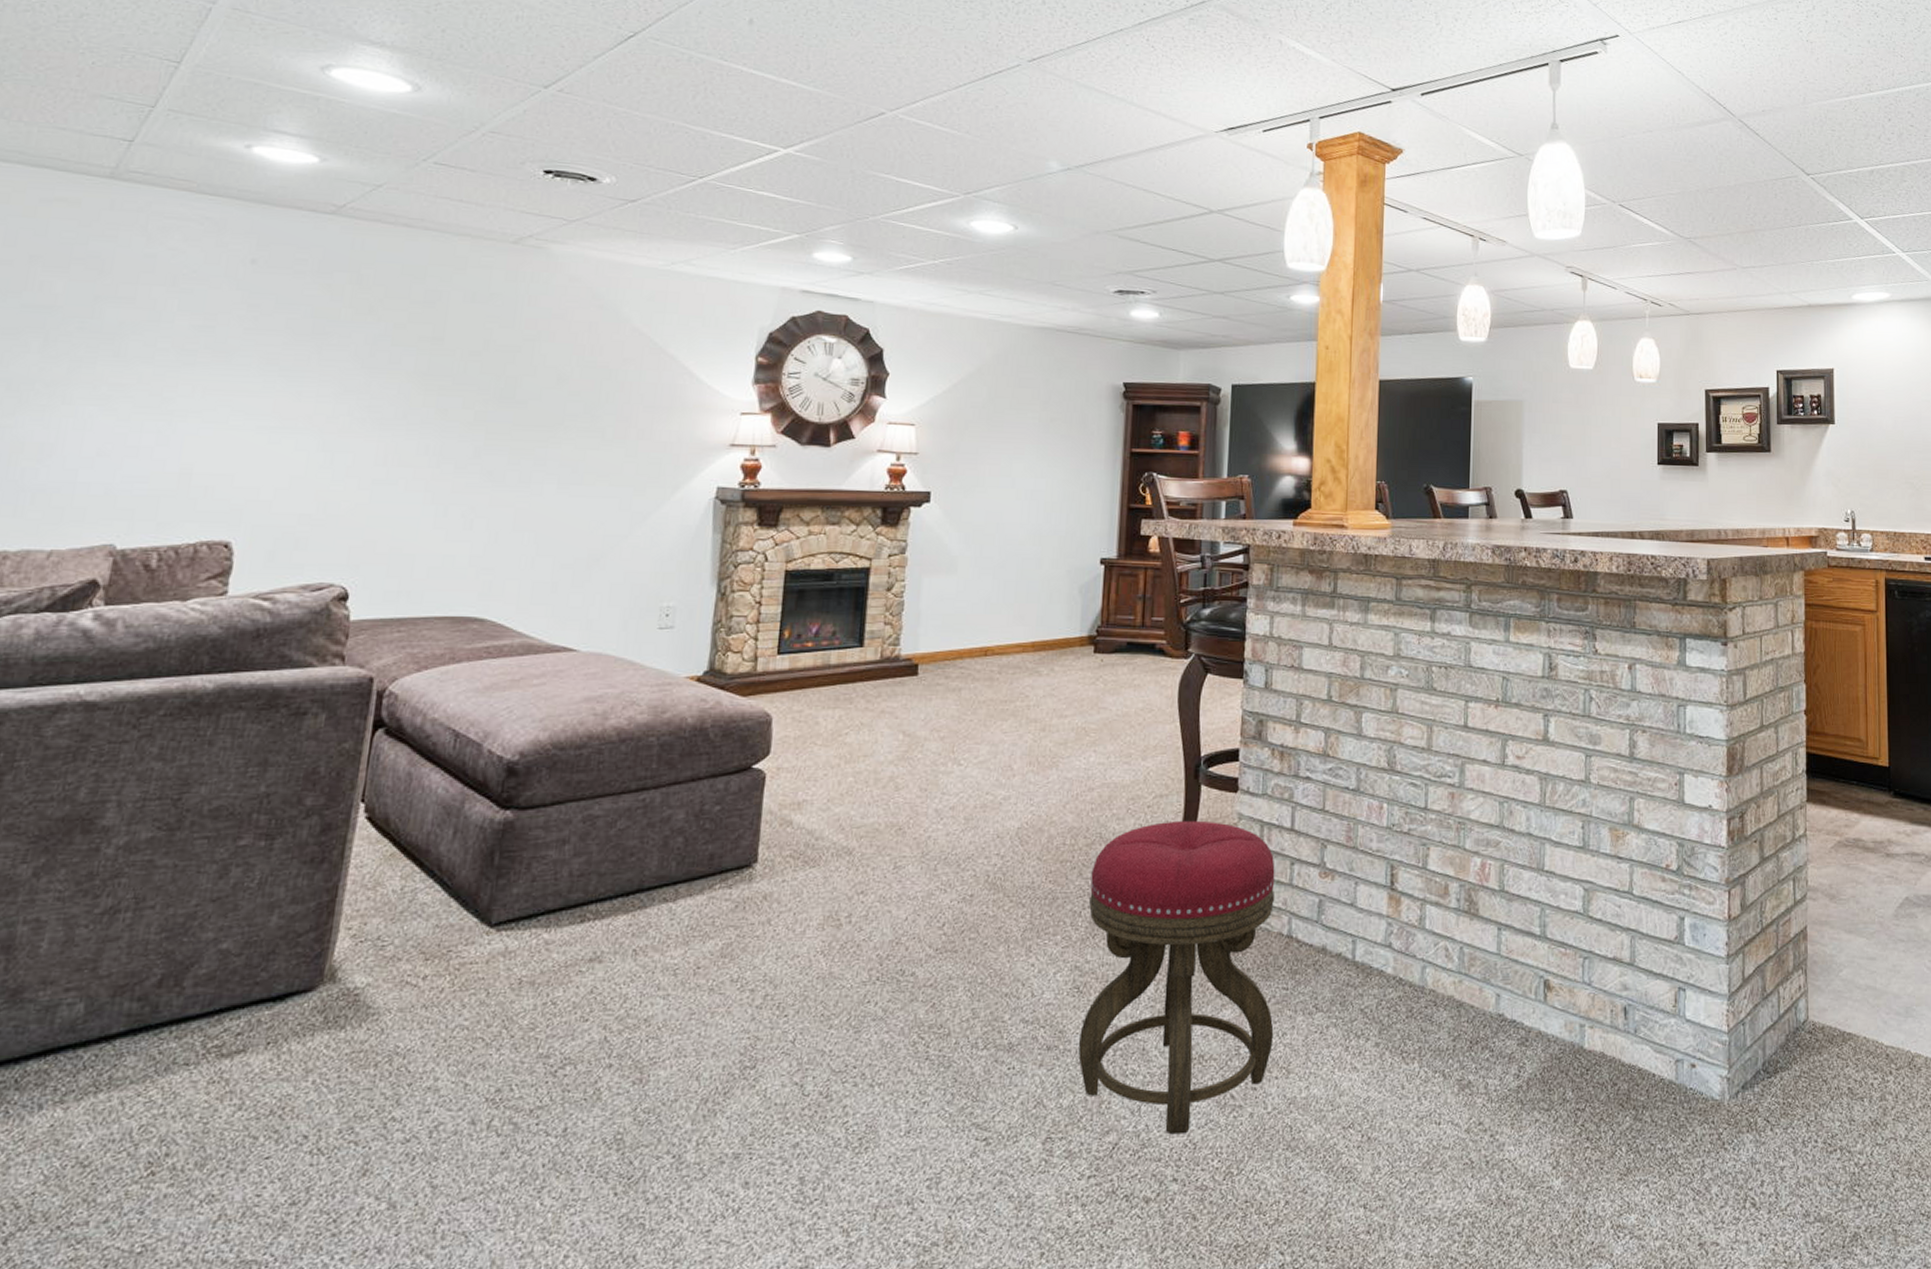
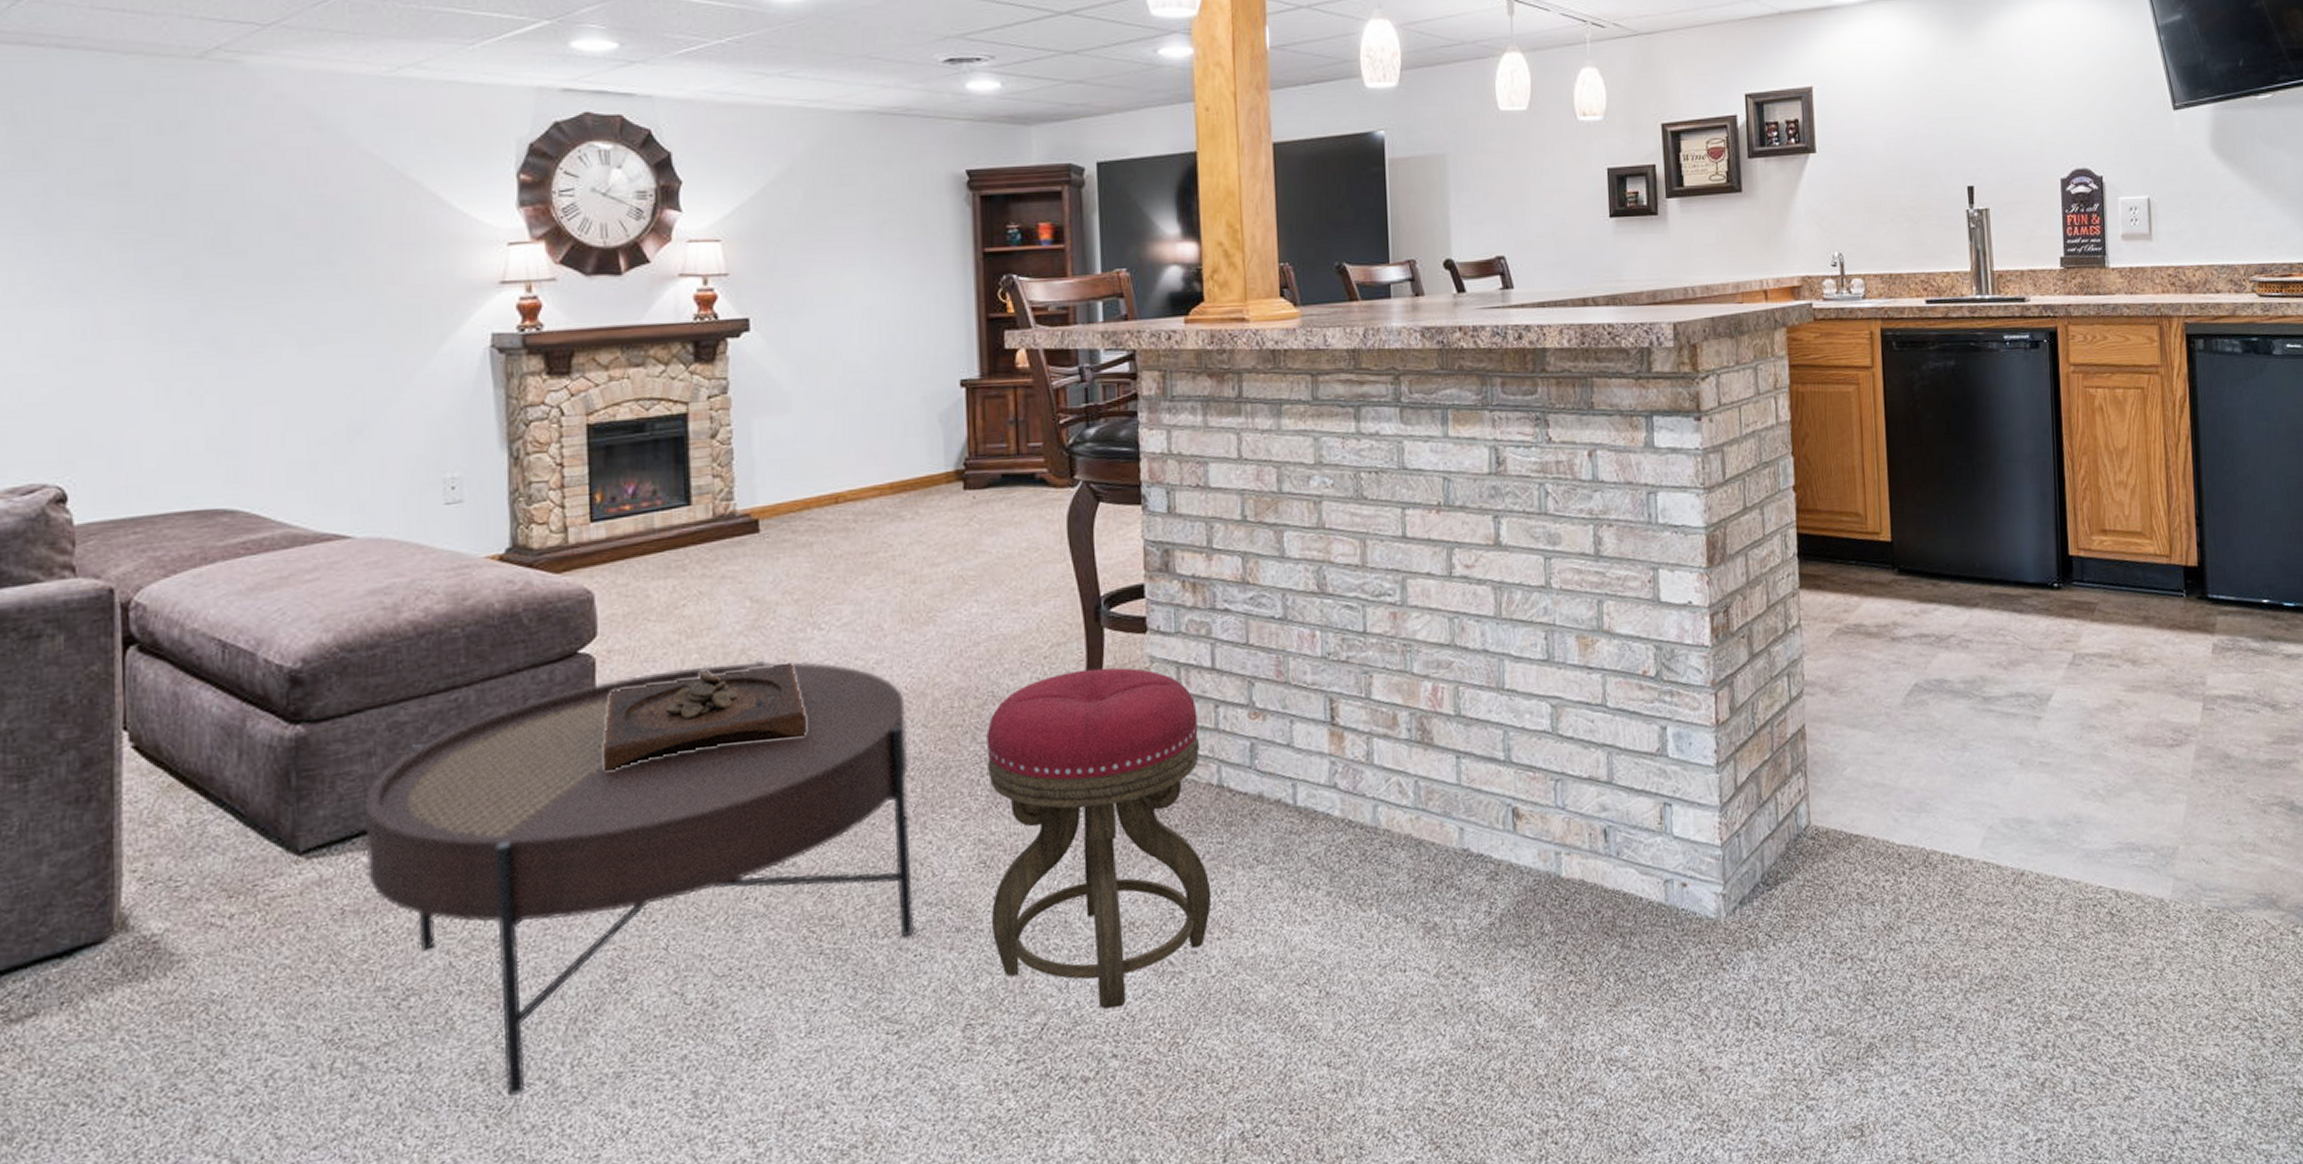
coffee table: none [546,787,1024,1168] -> present [365,660,914,1097]
wooden tray: none [759,792,938,876] -> present [602,662,806,772]

